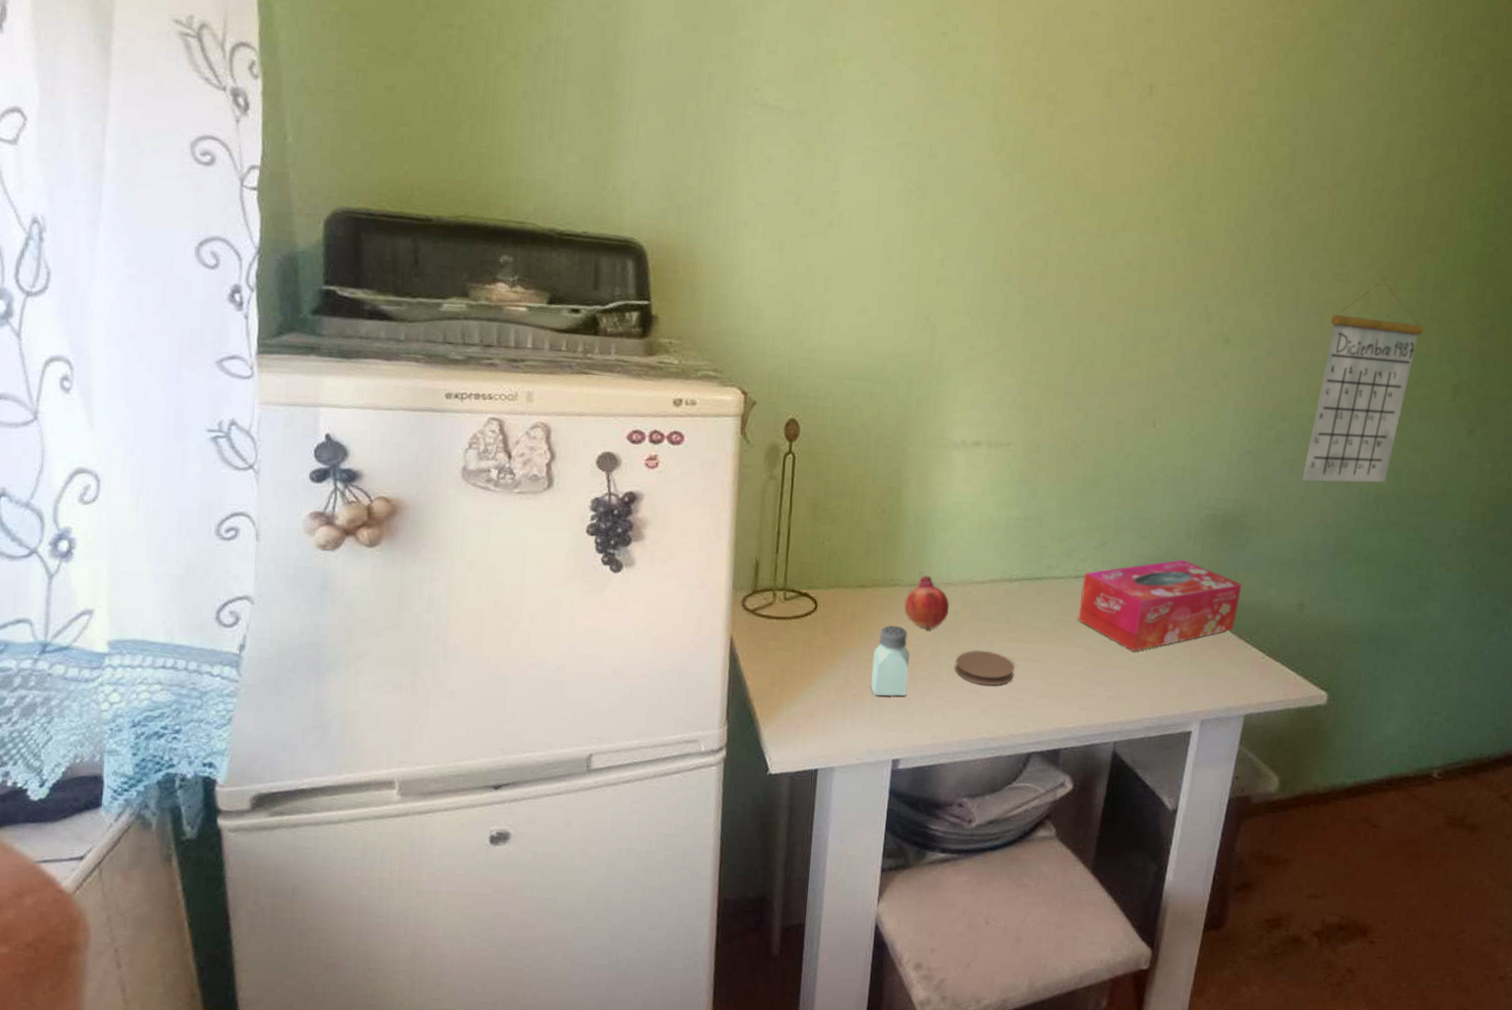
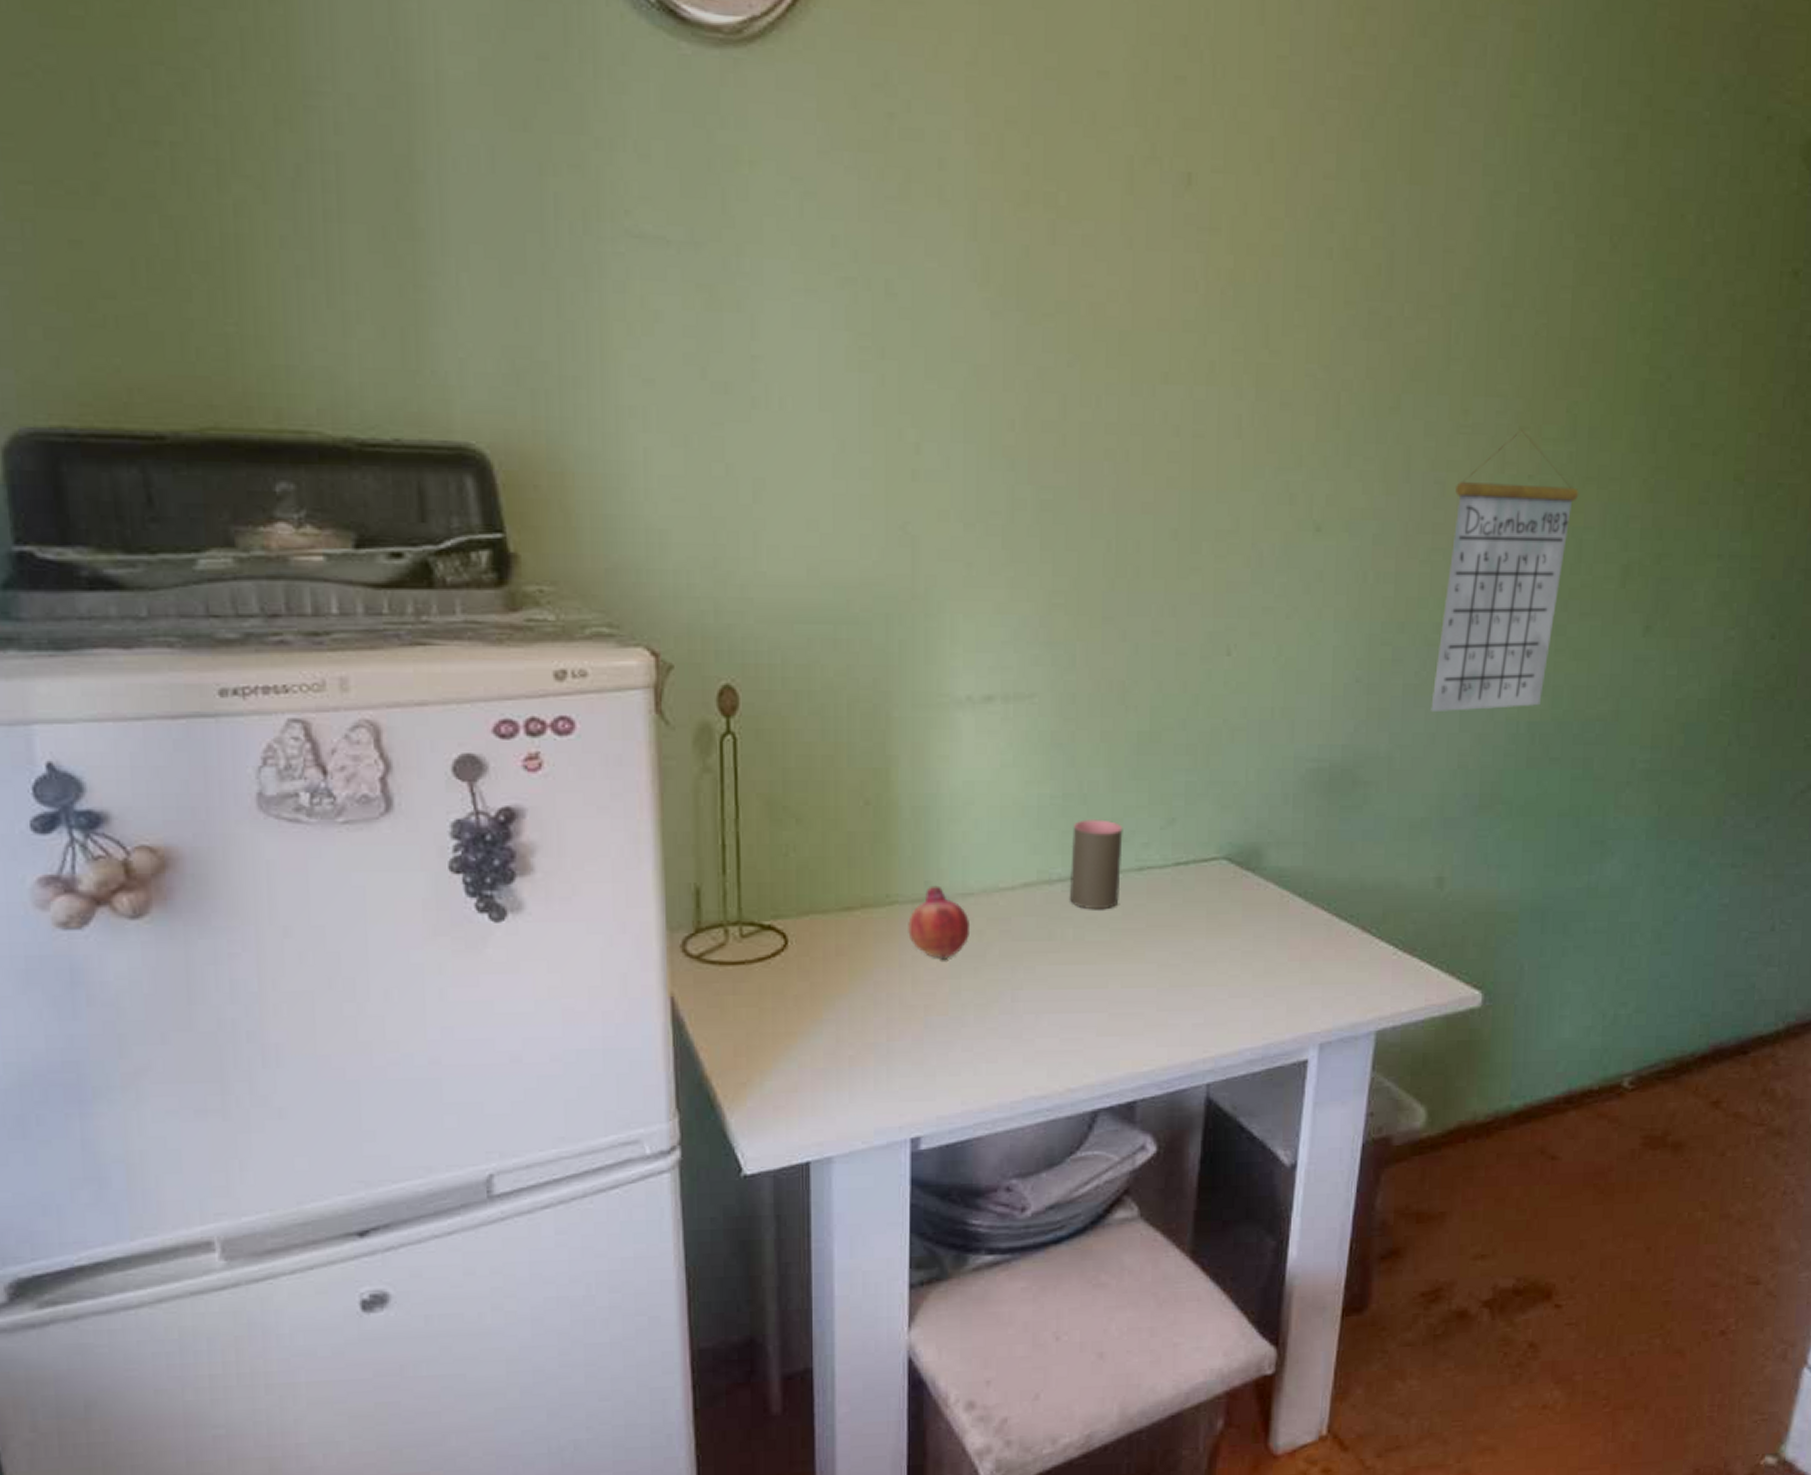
saltshaker: present [870,624,910,697] -> none [870,957,922,1056]
coaster: present [954,650,1015,686] -> none [984,980,1066,1027]
cup: none [1024,537,1067,604] -> present [1070,819,1123,910]
tissue box: present [1078,559,1242,651] -> none [1146,833,1361,961]

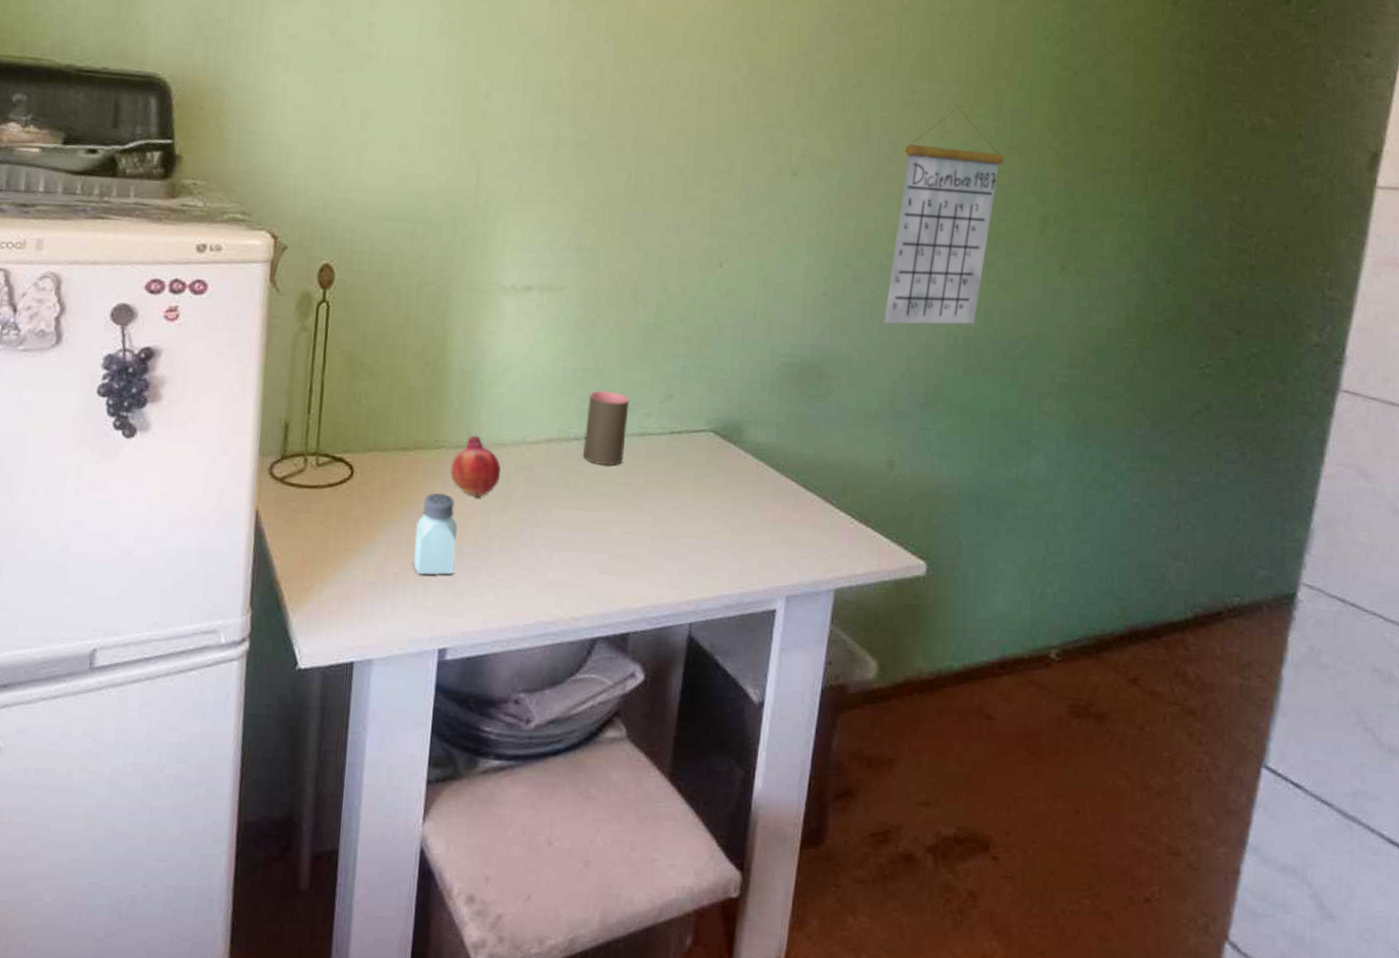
saltshaker: none [870,957,922,1056] -> present [413,492,458,575]

